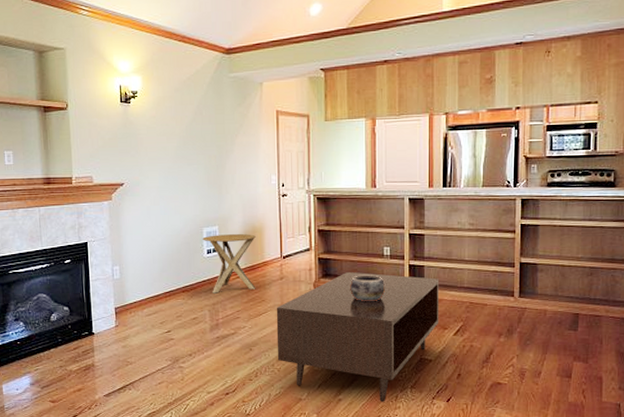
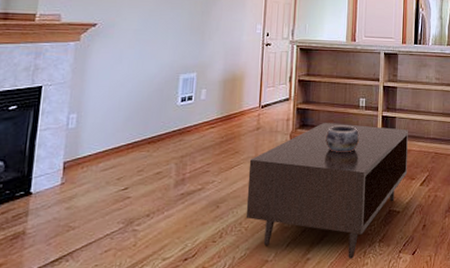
side table: present [202,234,256,294] -> none [178,82,235,145]

